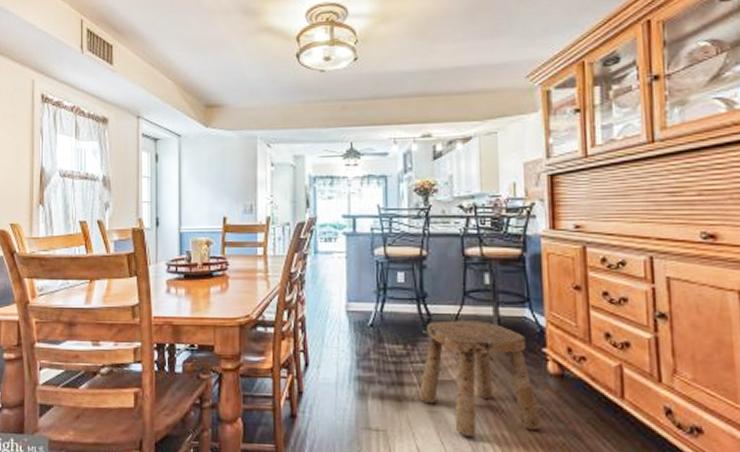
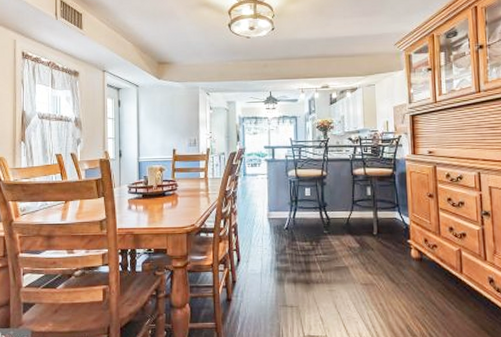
stool: present [419,320,542,437] -> none [322,222,408,307]

